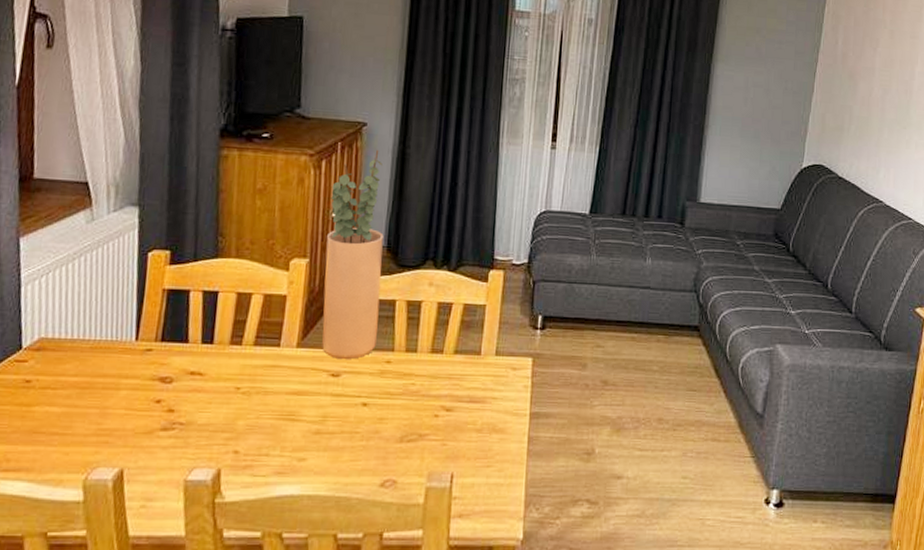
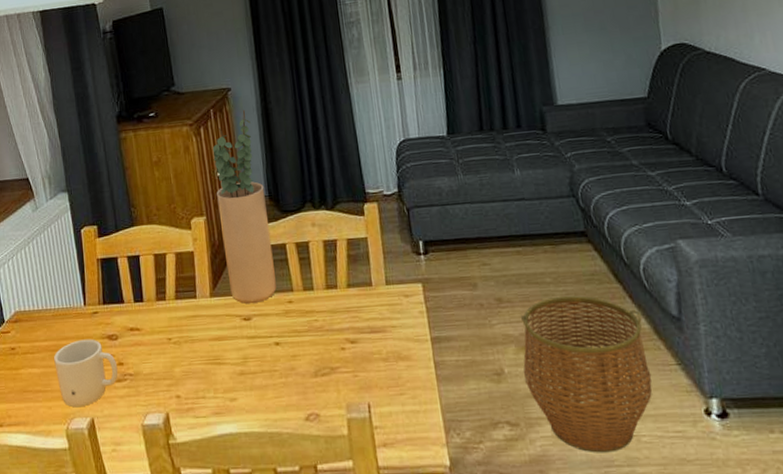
mug: none [82,379,167,456] -> present [53,339,118,408]
basket: none [612,385,730,533] -> present [521,295,652,453]

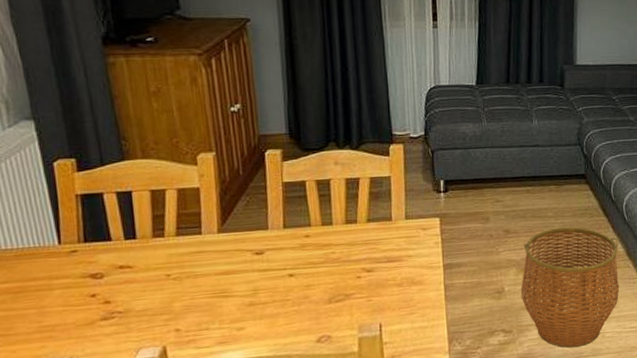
mug: present [53,339,118,408] -> none [17,278,104,349]
vase: present [212,109,277,304] -> none [225,43,293,239]

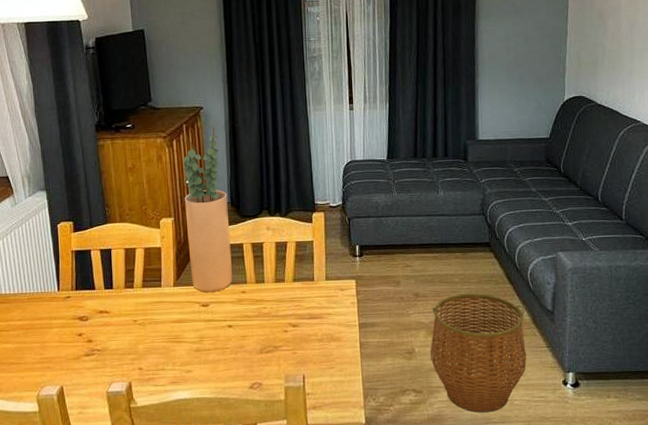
vase: none [225,43,293,239] -> present [183,127,232,293]

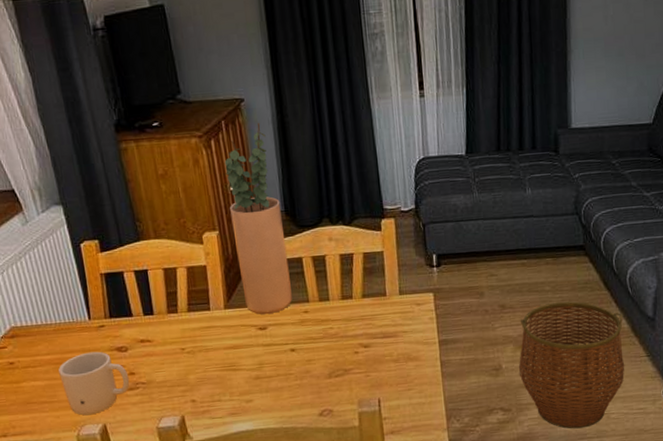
mug: none [27,319,87,377] -> present [58,351,130,416]

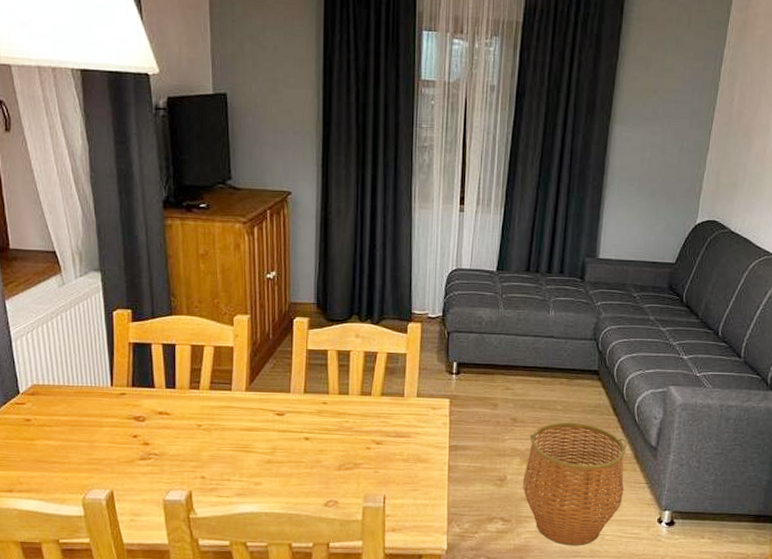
mug: present [58,351,130,416] -> none [73,418,143,480]
vase: present [224,122,292,314] -> none [264,216,314,401]

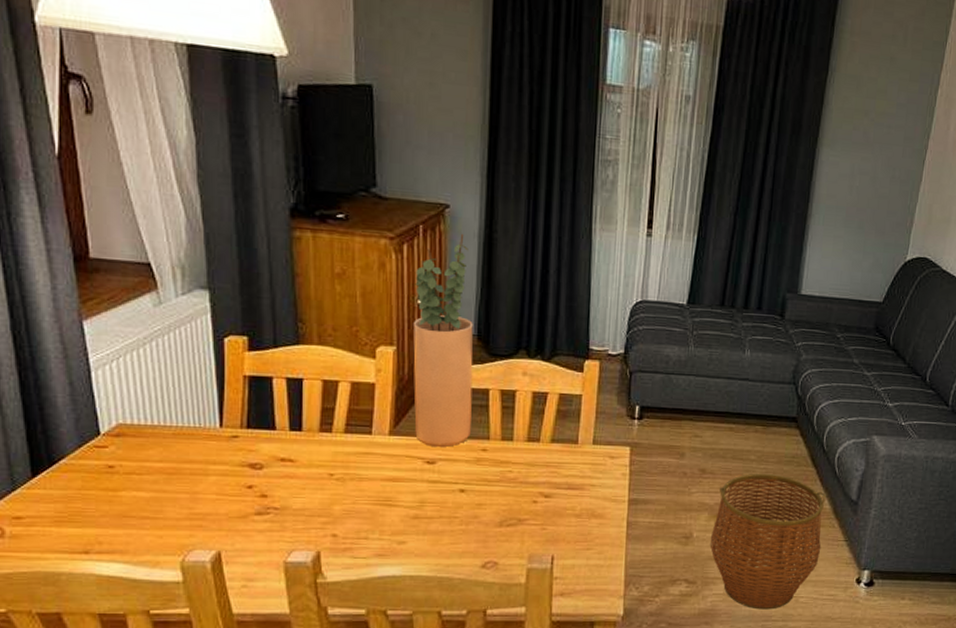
vase: none [264,216,314,401] -> present [413,233,473,447]

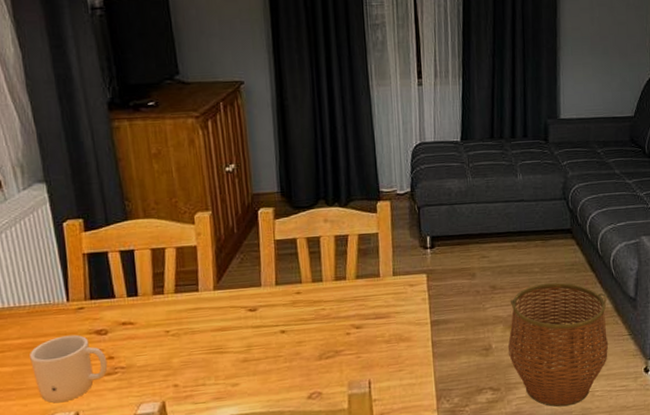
mug: none [169,465,259,539] -> present [29,334,108,403]
vase: present [413,233,473,447] -> none [221,104,285,296]

